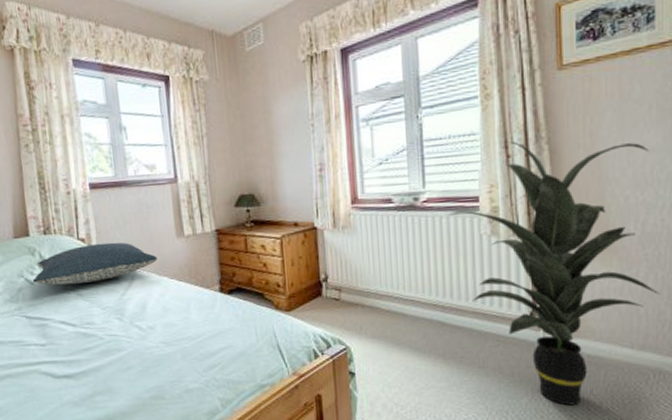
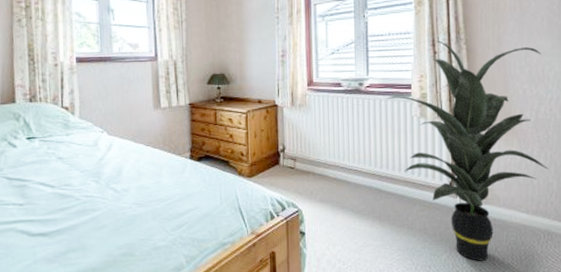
pillow: present [32,242,158,285] -> none [15,111,135,149]

